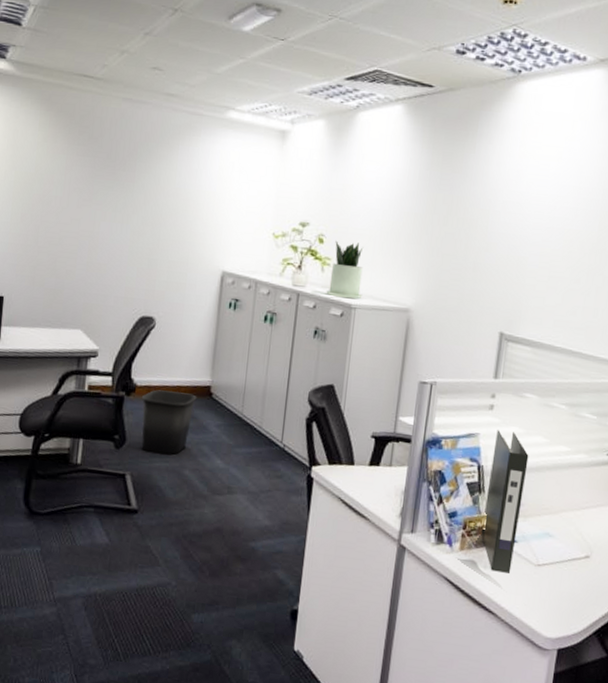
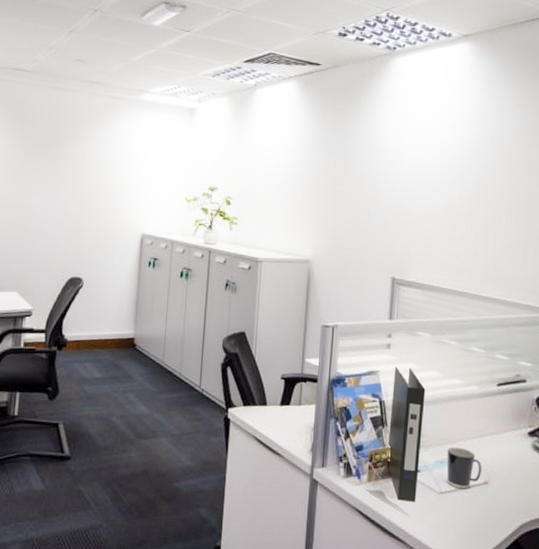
waste bin: present [141,389,197,456] -> none [71,343,122,404]
planter: present [326,240,364,299] -> none [234,202,267,253]
mug: none [545,517,584,562] -> present [446,447,482,489]

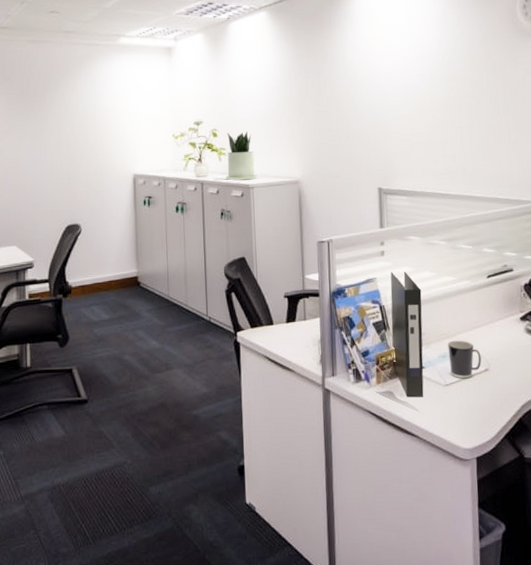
planter: none [234,202,267,253] -> present [226,131,257,181]

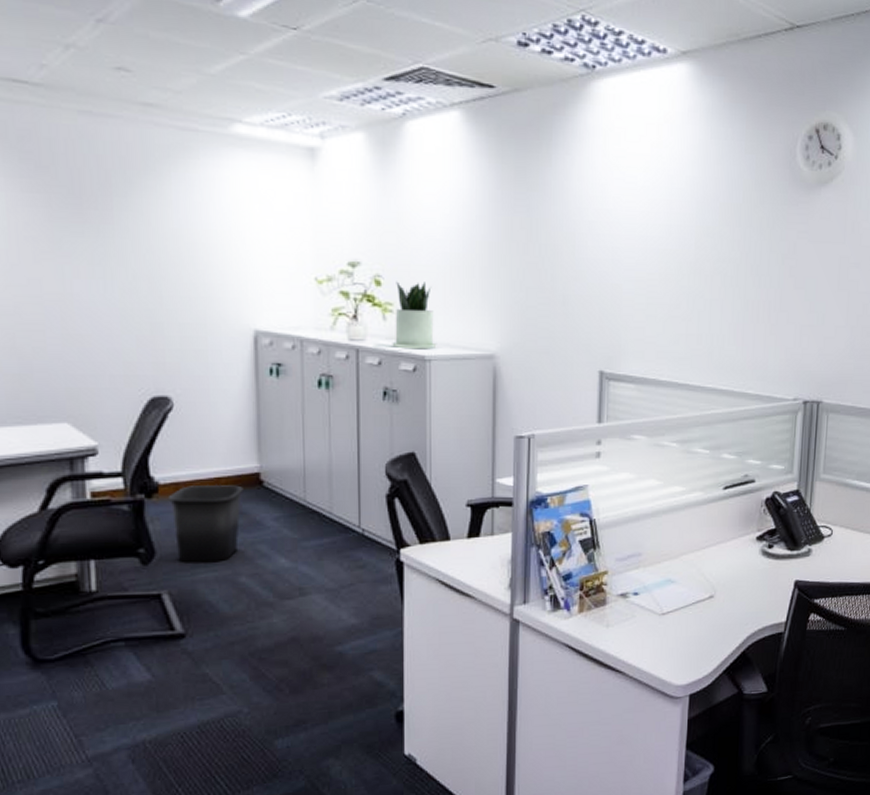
waste bin: none [77,286,127,346] -> present [167,485,244,563]
binder: present [390,271,424,398] -> none [599,478,643,629]
mug: present [448,340,482,379] -> none [668,562,707,607]

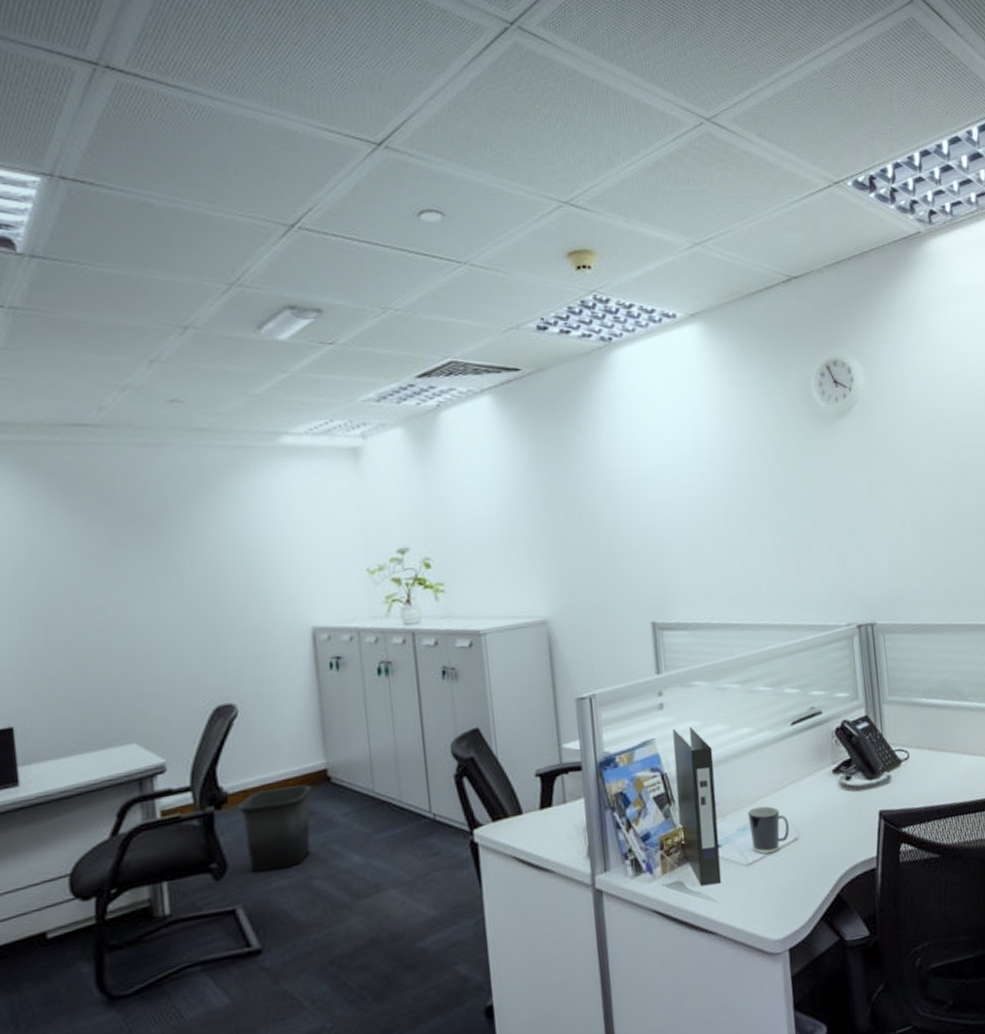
planter: present [392,281,437,350] -> none [445,558,490,626]
binder: none [599,478,643,629] -> present [672,727,722,887]
mug: none [668,562,707,607] -> present [748,806,790,854]

